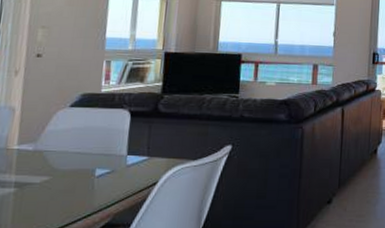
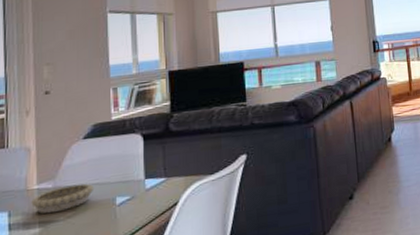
decorative bowl: none [9,150,76,174] -> present [31,183,95,214]

